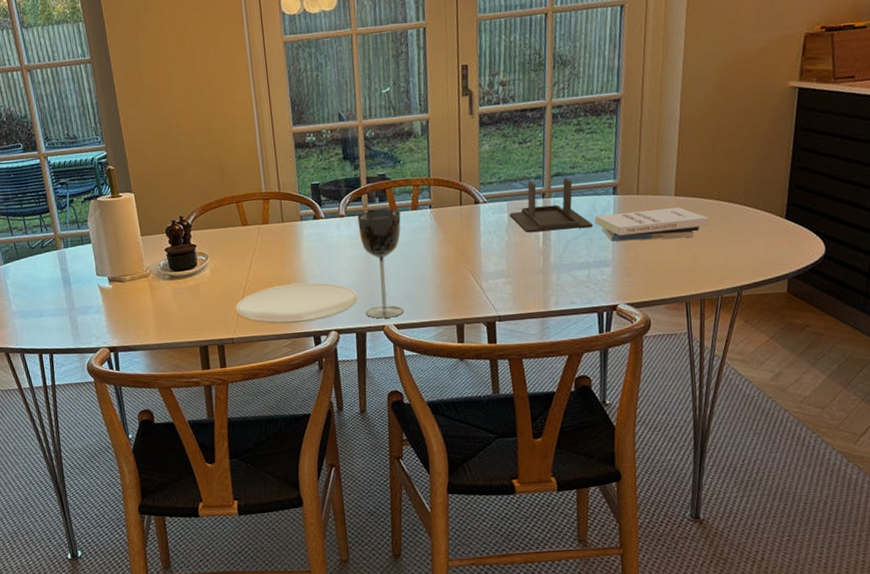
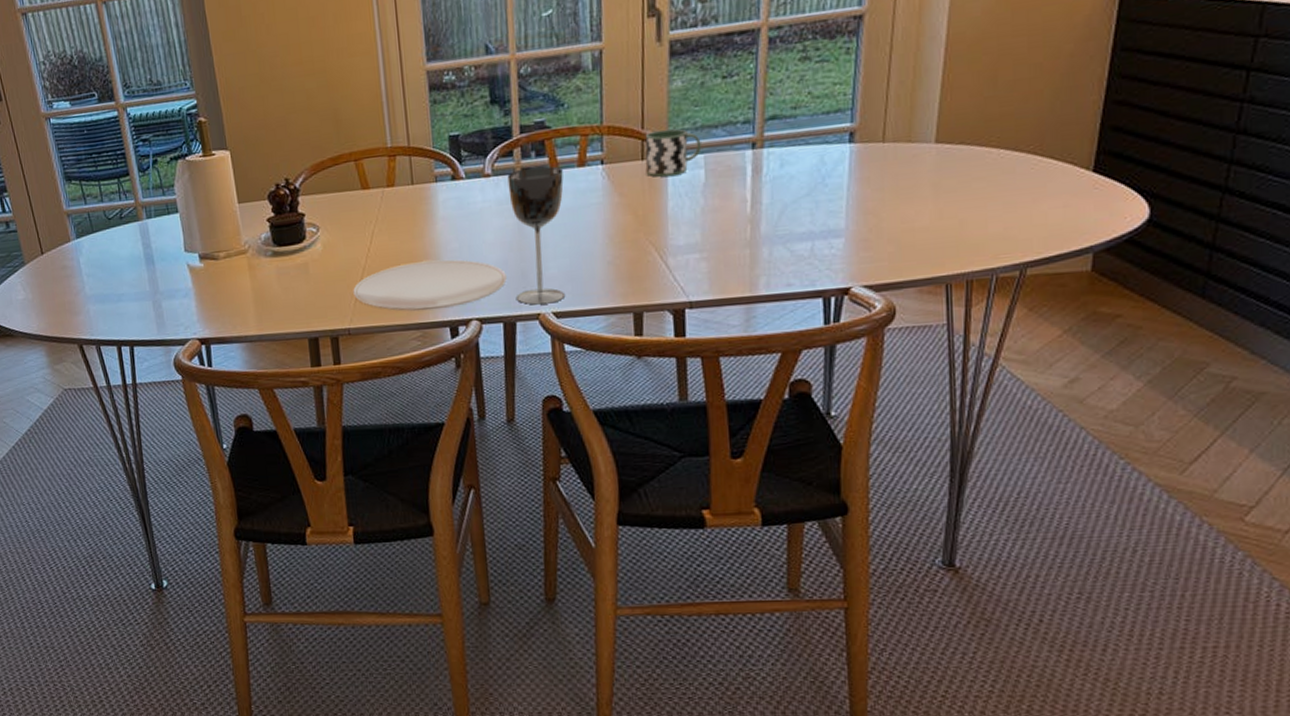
cup: none [462,182,505,219] -> present [644,129,702,177]
napkin holder: present [509,178,594,232] -> none [706,121,821,194]
books: present [594,207,709,242] -> none [822,158,983,205]

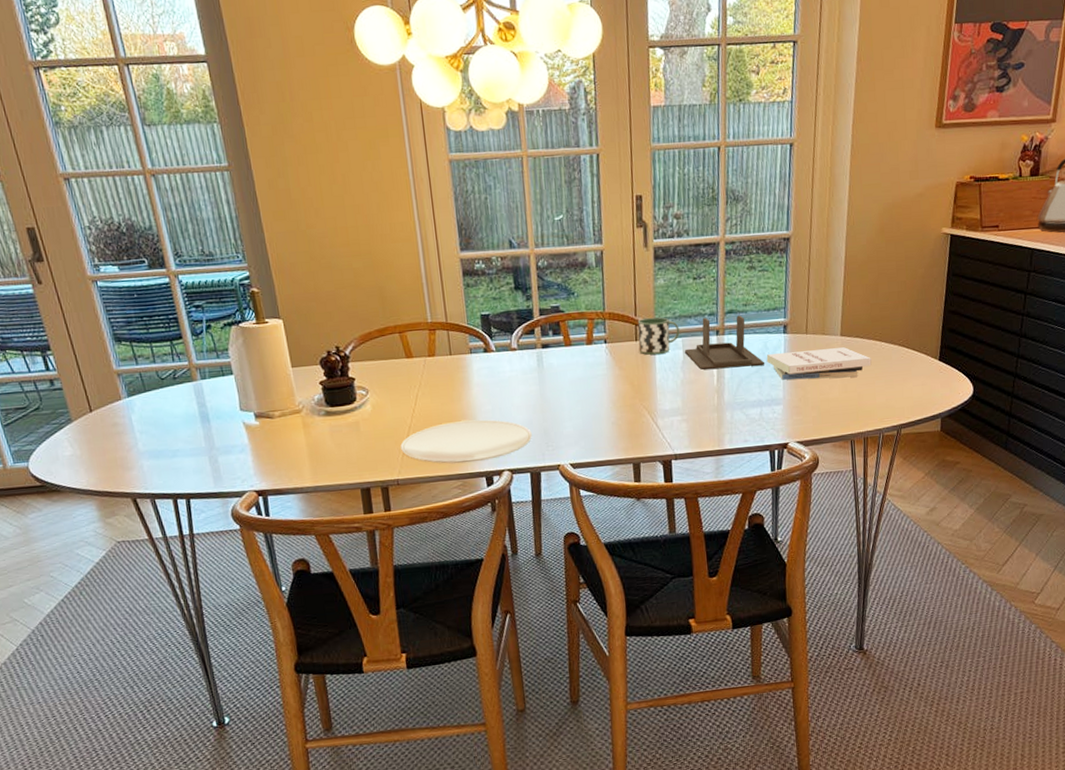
wine glass: present [507,166,566,305] -> none [530,343,580,458]
napkin holder: none [706,121,821,194] -> present [684,315,765,370]
books: none [822,158,983,205] -> present [766,347,872,380]

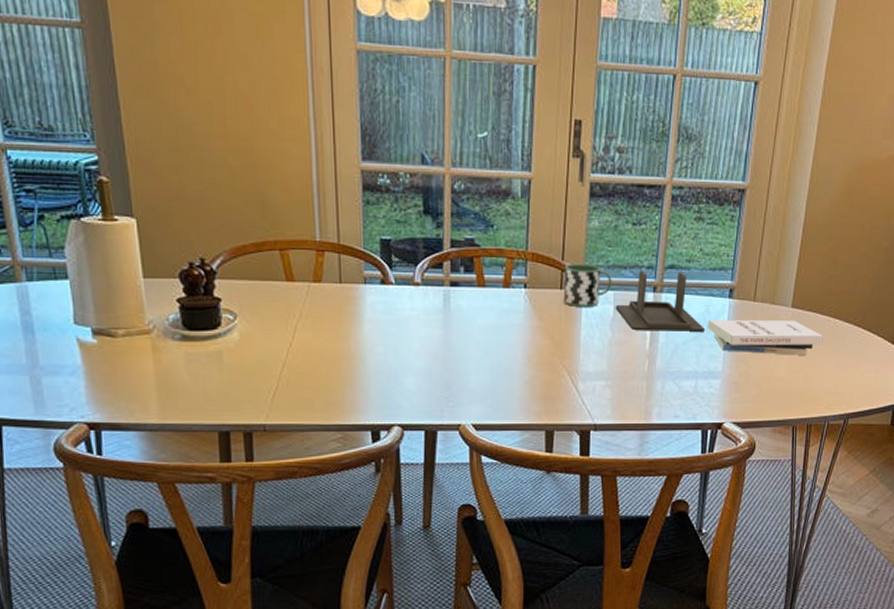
plate: present [400,419,532,464] -> none [271,363,430,413]

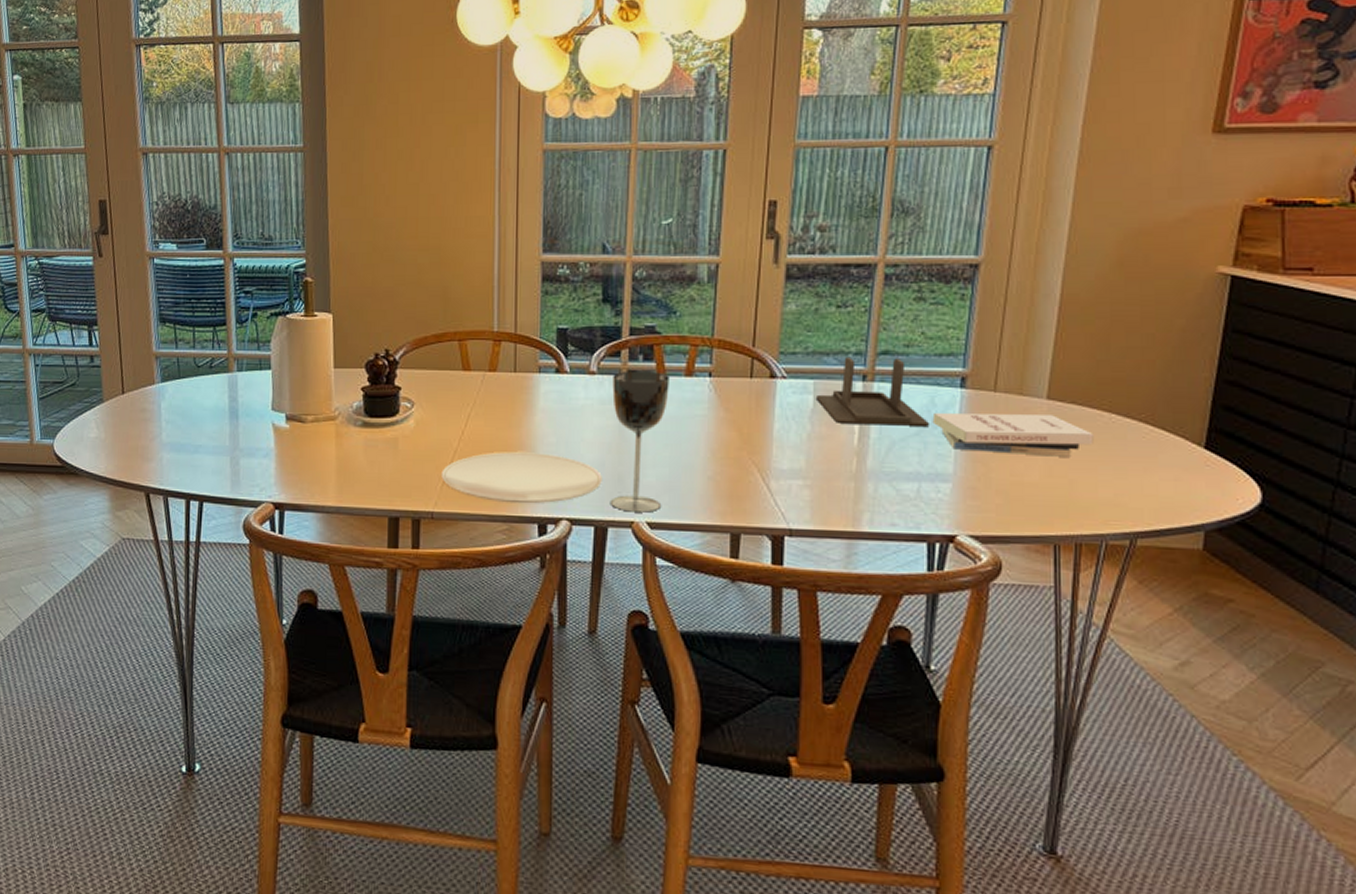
plate: none [271,363,430,413] -> present [441,452,602,504]
wine glass: none [436,282,489,416] -> present [609,371,669,513]
cup: present [563,263,612,307] -> none [753,350,812,397]

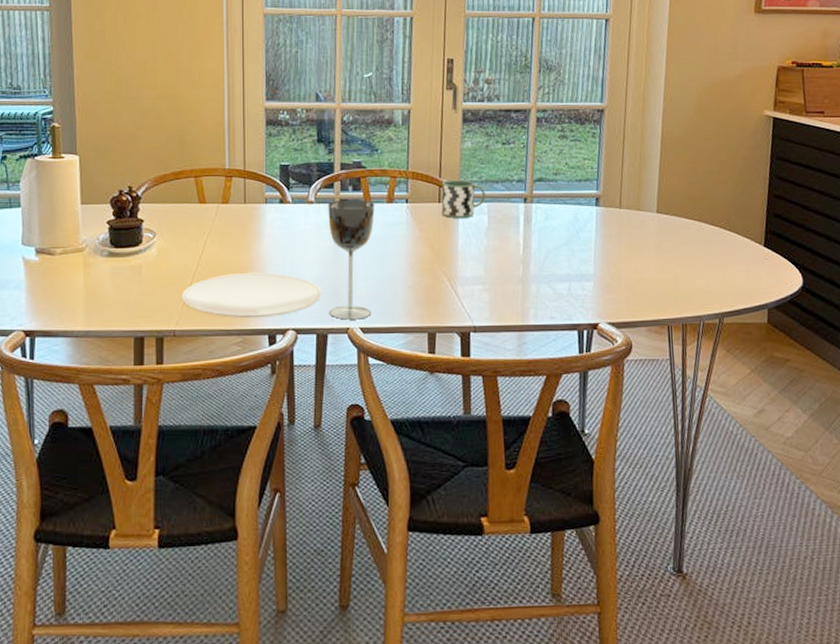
cup: none [753,350,812,397] -> present [441,179,486,218]
napkin holder: present [815,356,930,426] -> none [489,183,575,238]
books: present [932,413,1094,457] -> none [576,225,690,257]

